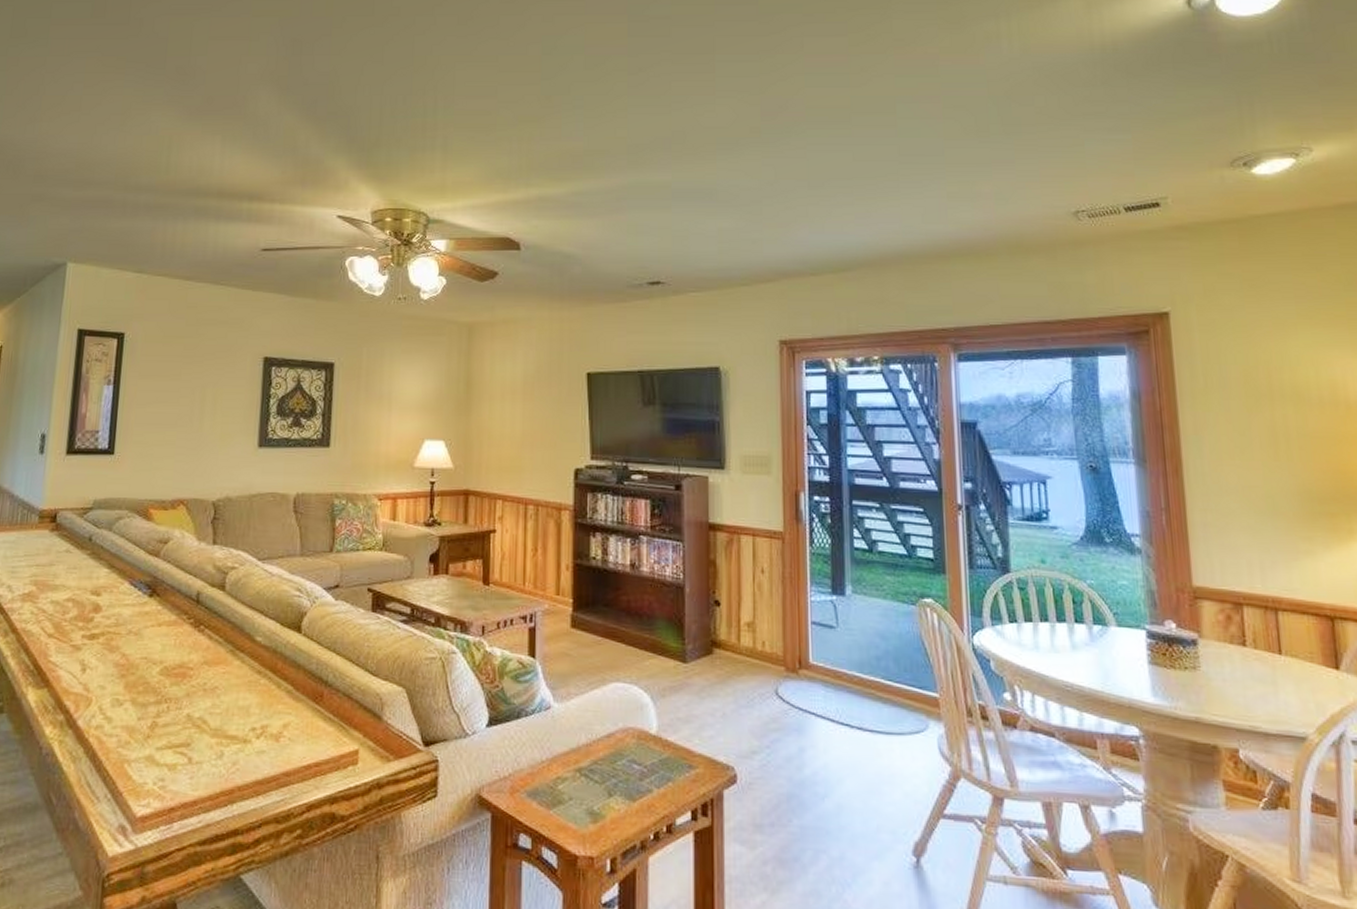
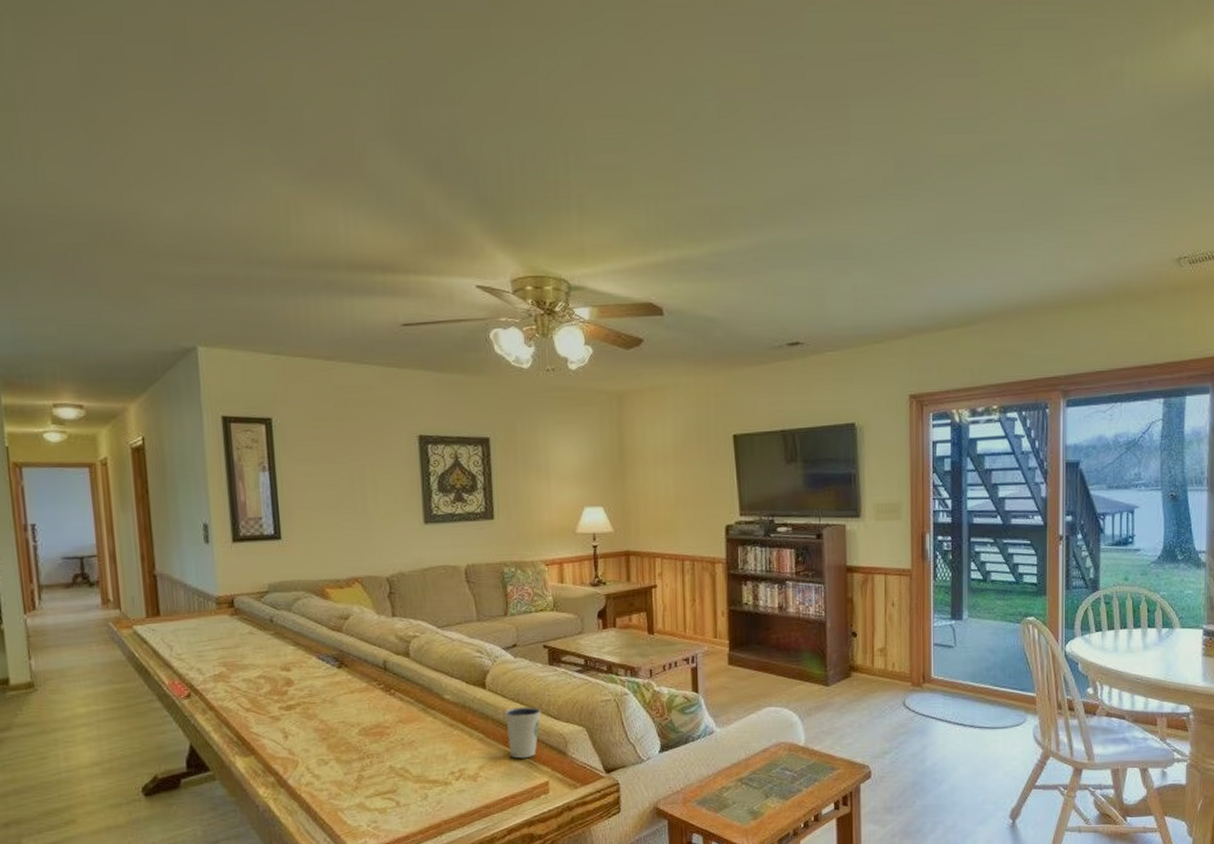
dixie cup: none [318,657,358,720] -> present [504,707,541,759]

